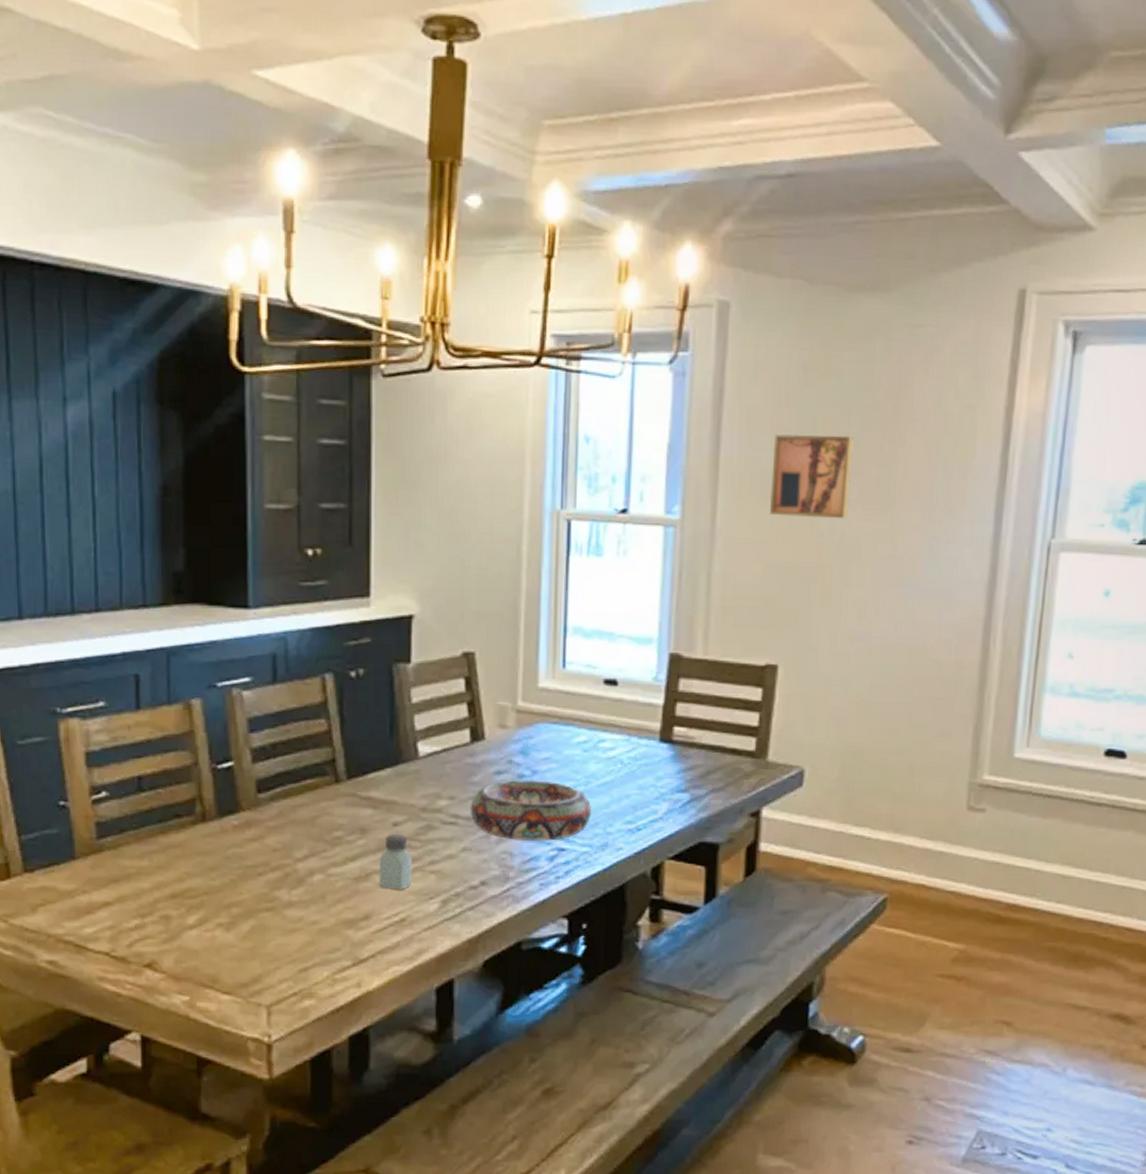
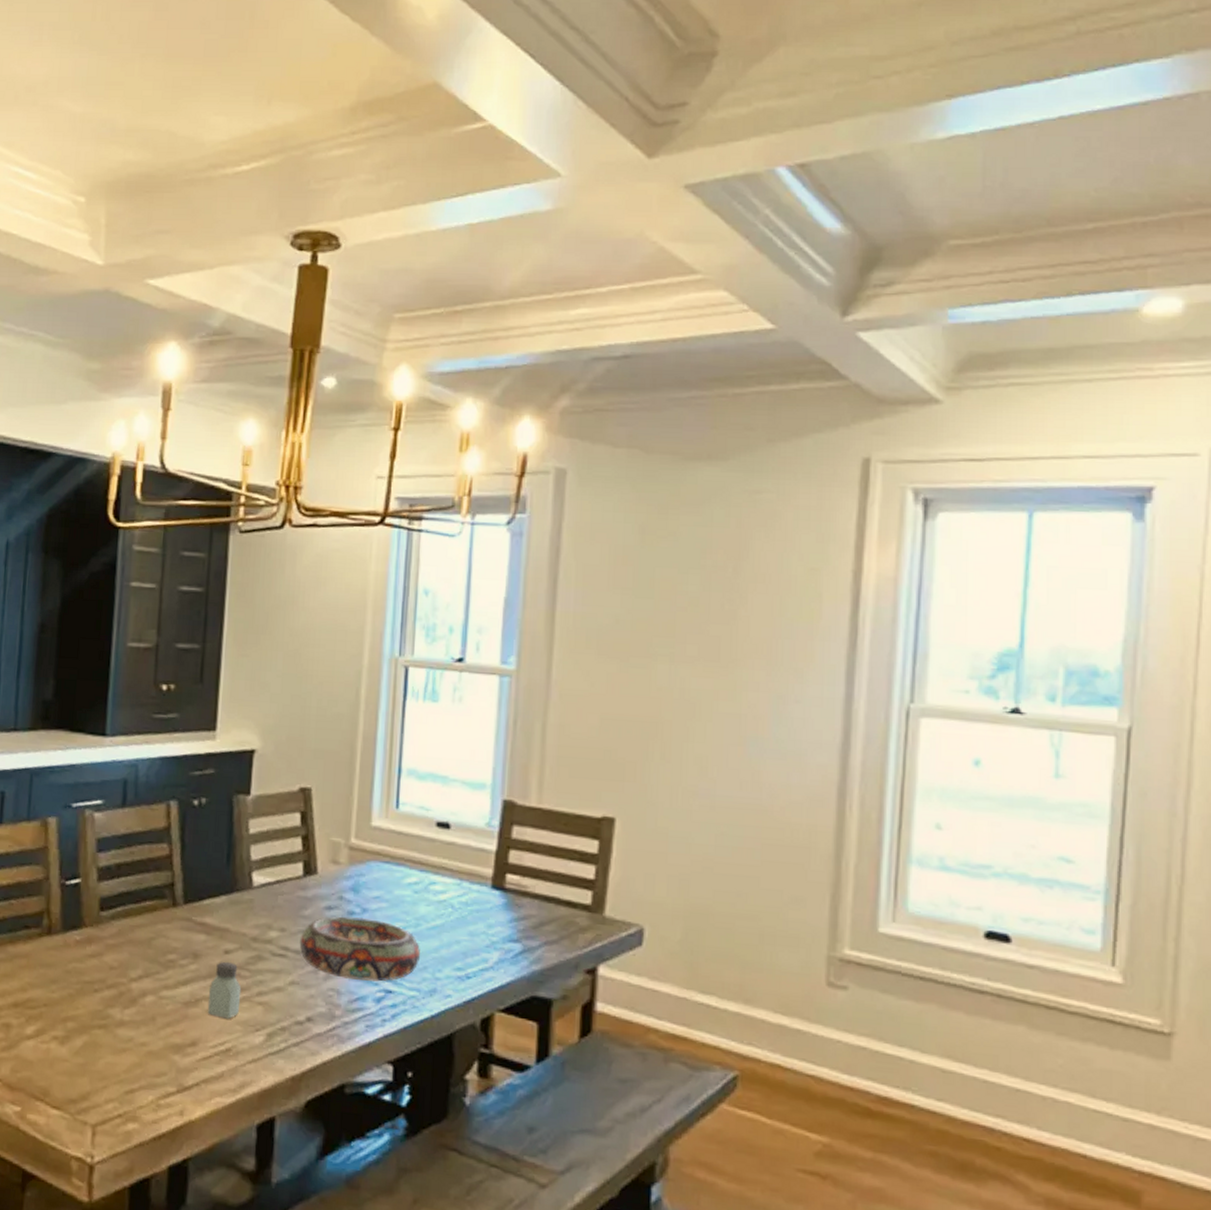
wall art: present [769,434,854,519] -> none [606,592,692,676]

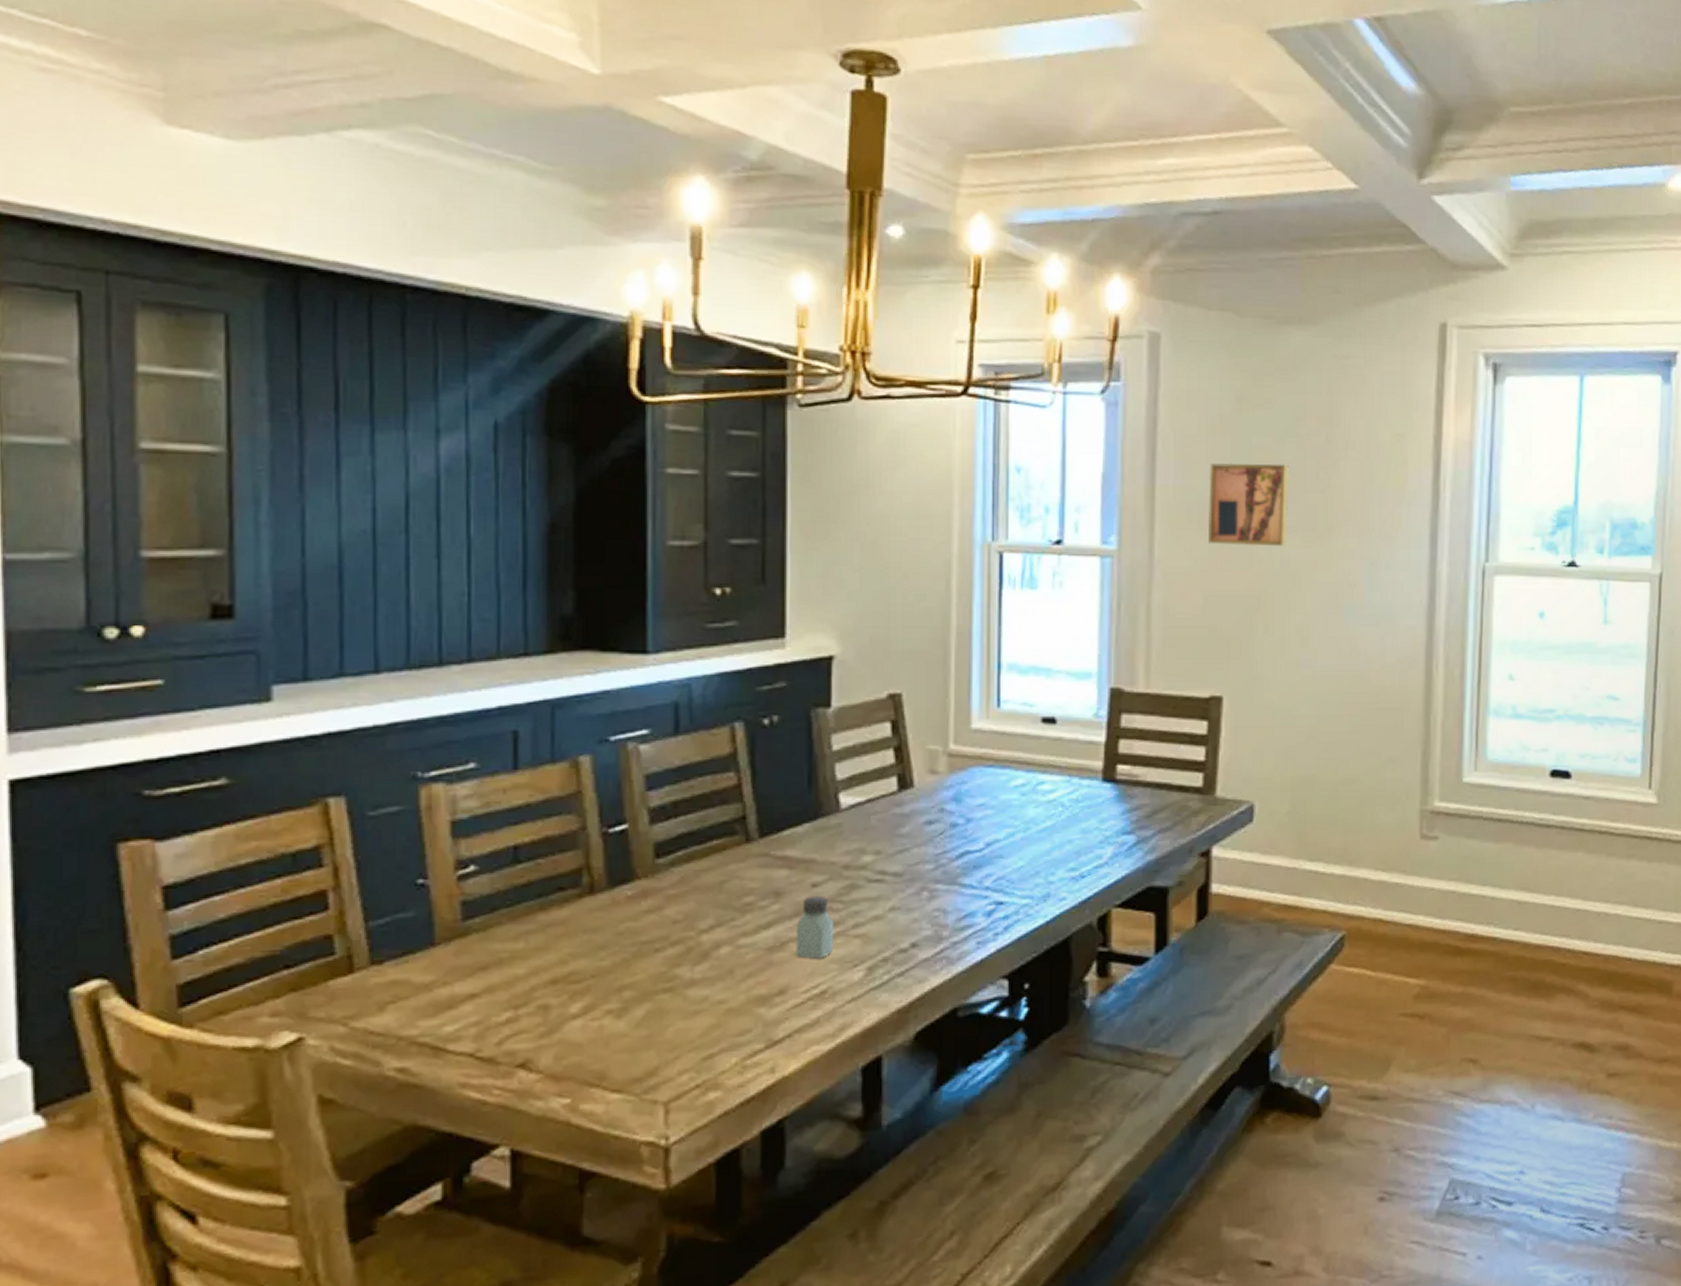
decorative bowl: present [299,916,420,982] -> none [898,829,1031,897]
wall art: none [606,592,692,676] -> present [1207,462,1289,547]

